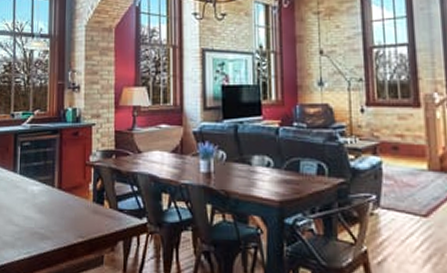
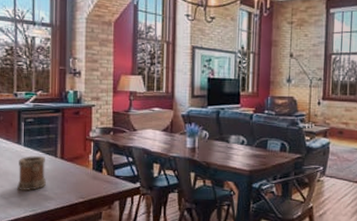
mug: none [12,185,43,229] -> present [17,155,47,191]

